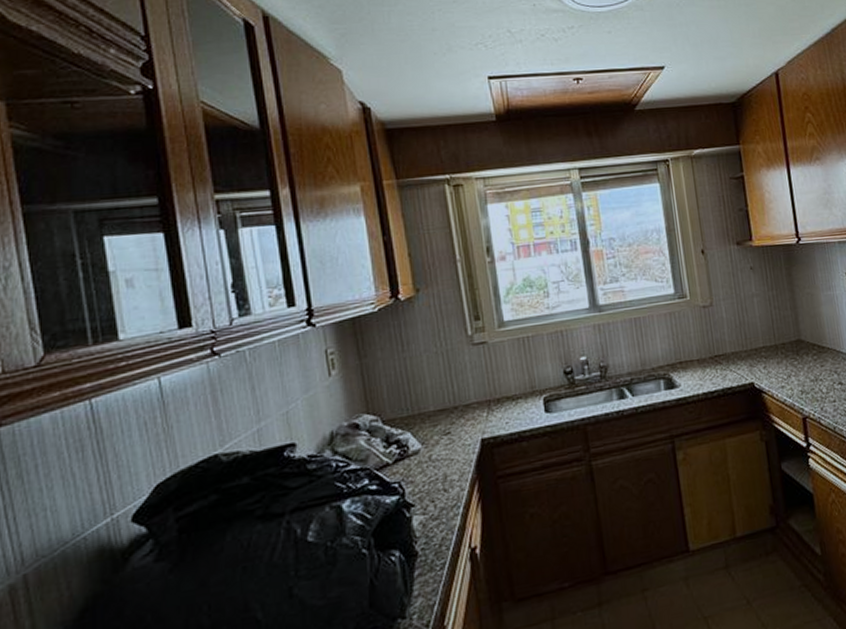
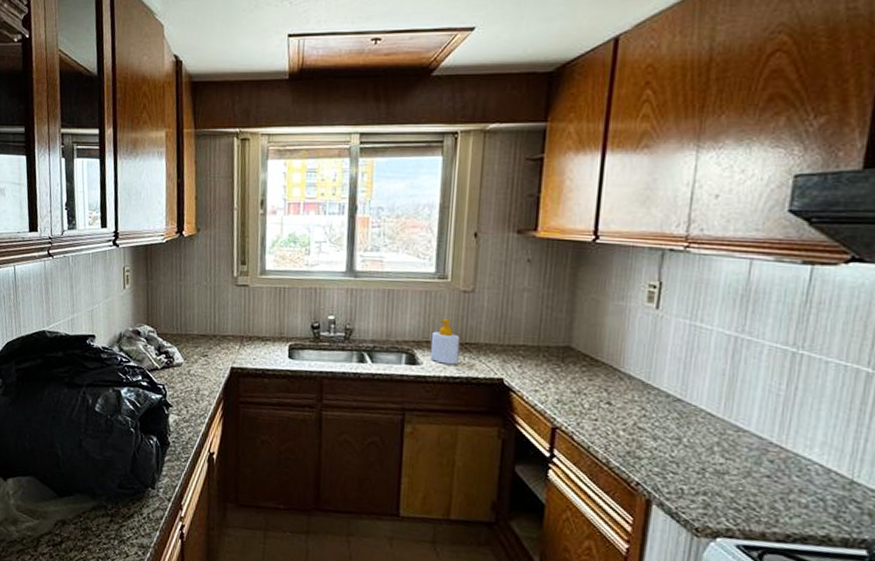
soap bottle: none [683,336,713,382] -> present [429,319,461,365]

